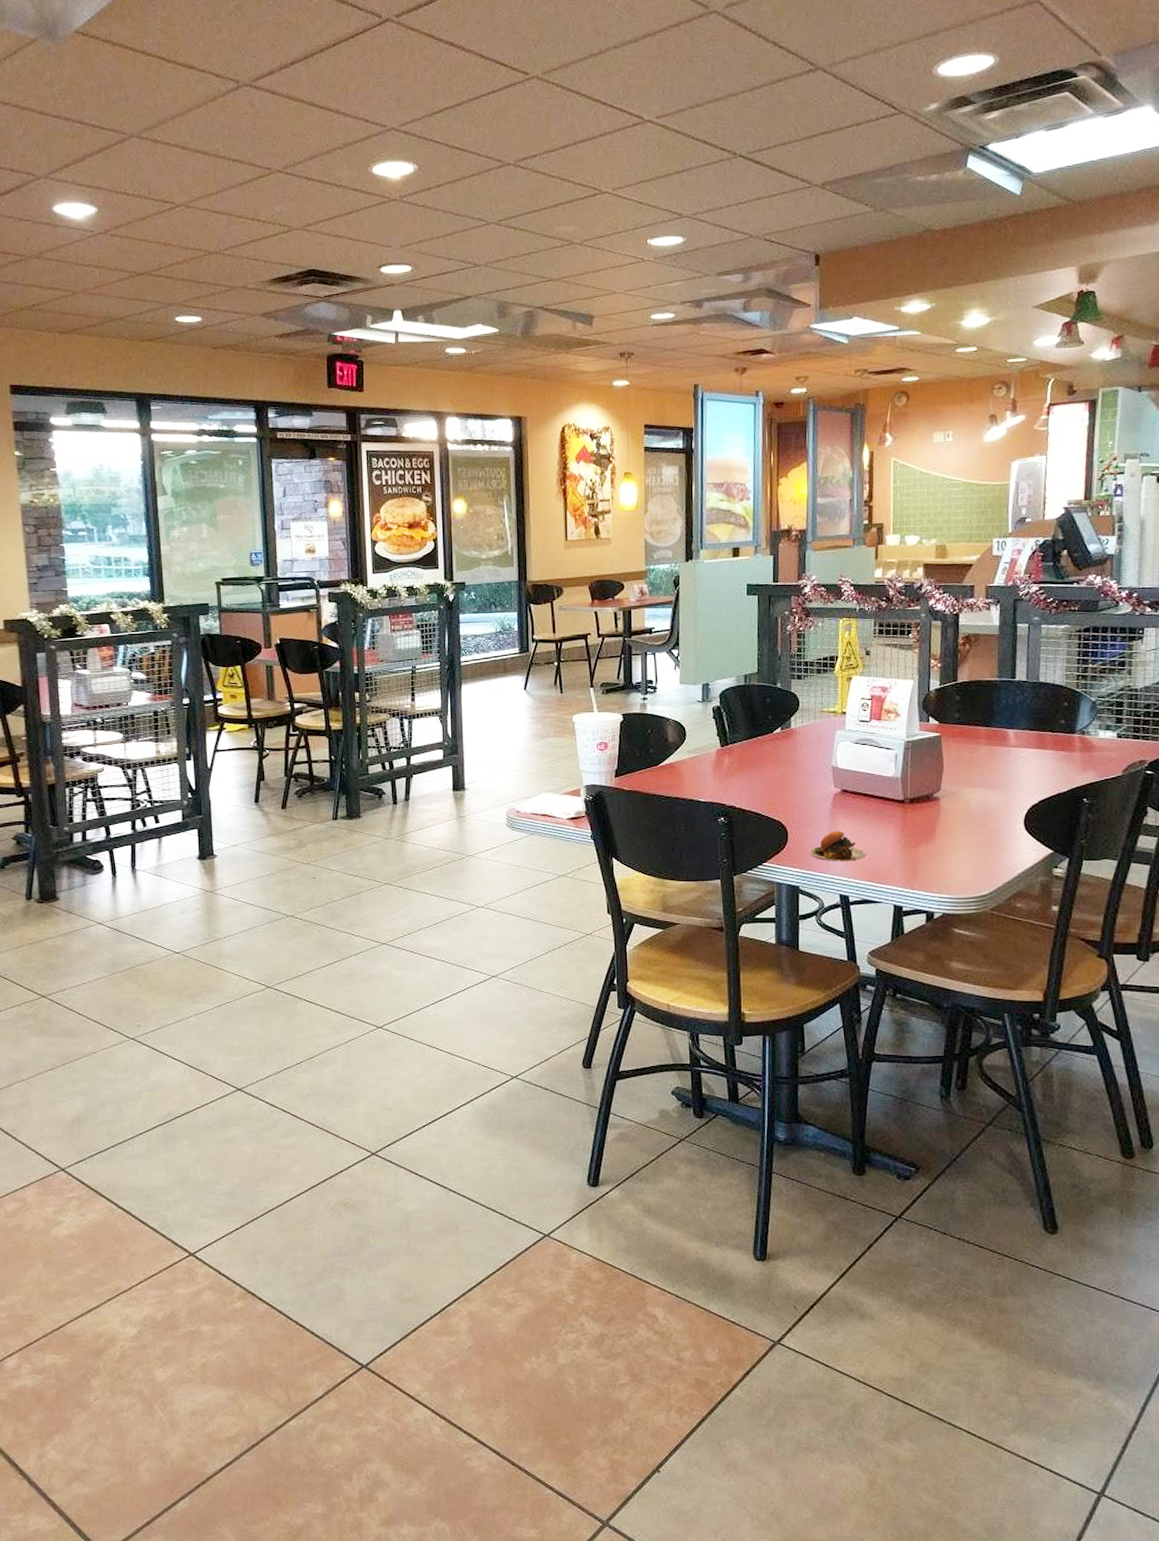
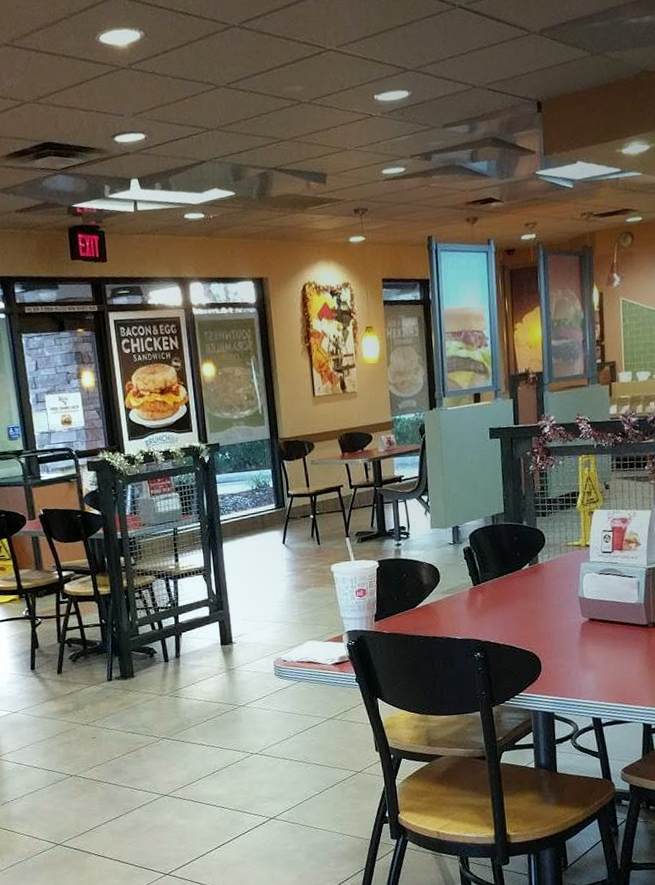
burger: present [809,830,867,862] -> none [562,657,616,687]

